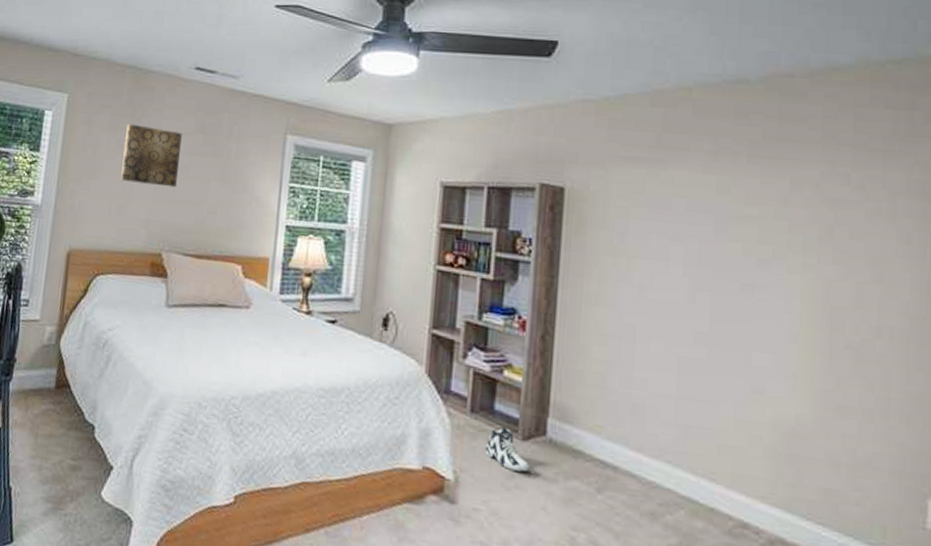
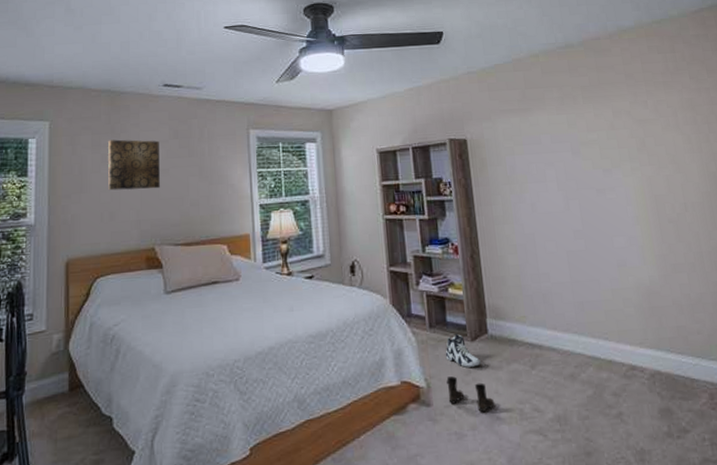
boots: none [479,475,540,529] -> present [446,376,495,413]

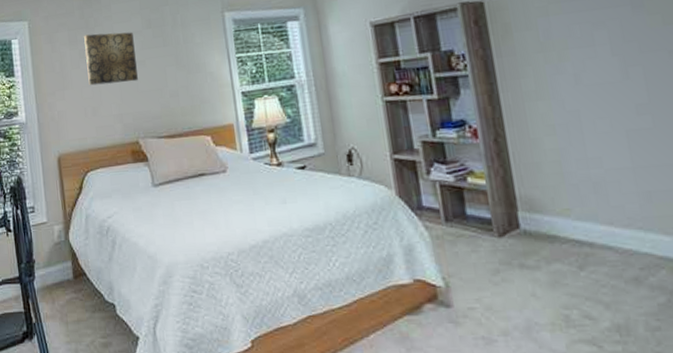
sneaker: present [445,333,481,367] -> none [466,227,512,266]
boots: present [446,376,495,413] -> none [469,276,532,317]

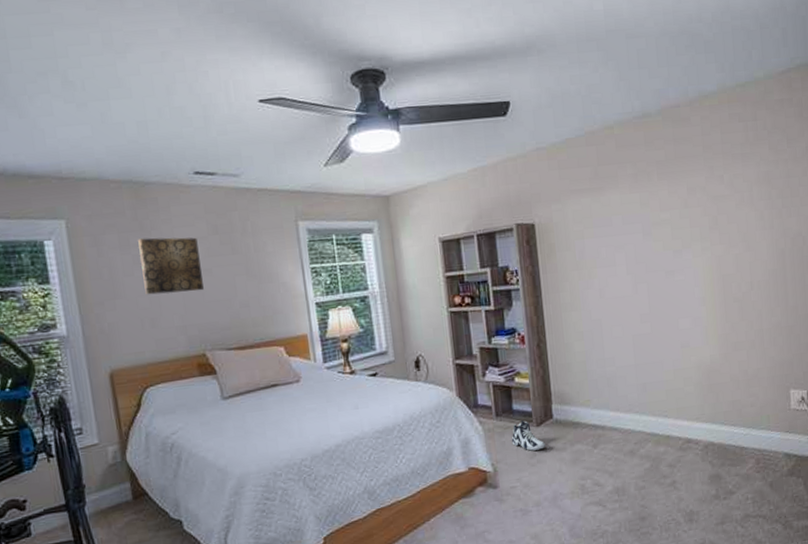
sneaker: none [466,227,512,266] -> present [511,420,545,451]

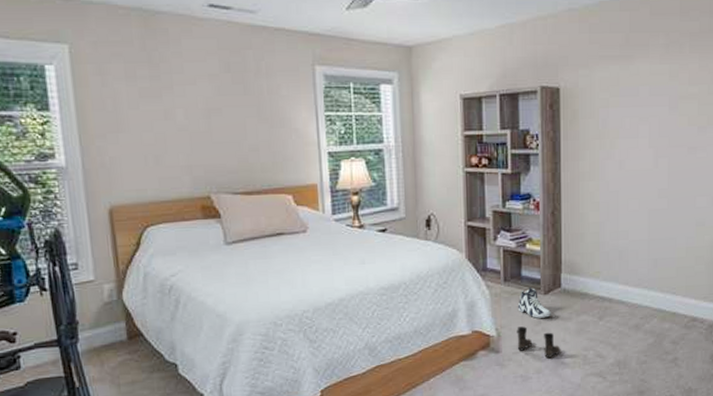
wall art: present [138,237,204,295] -> none [145,70,212,131]
boots: none [512,460,559,490] -> present [517,326,561,359]

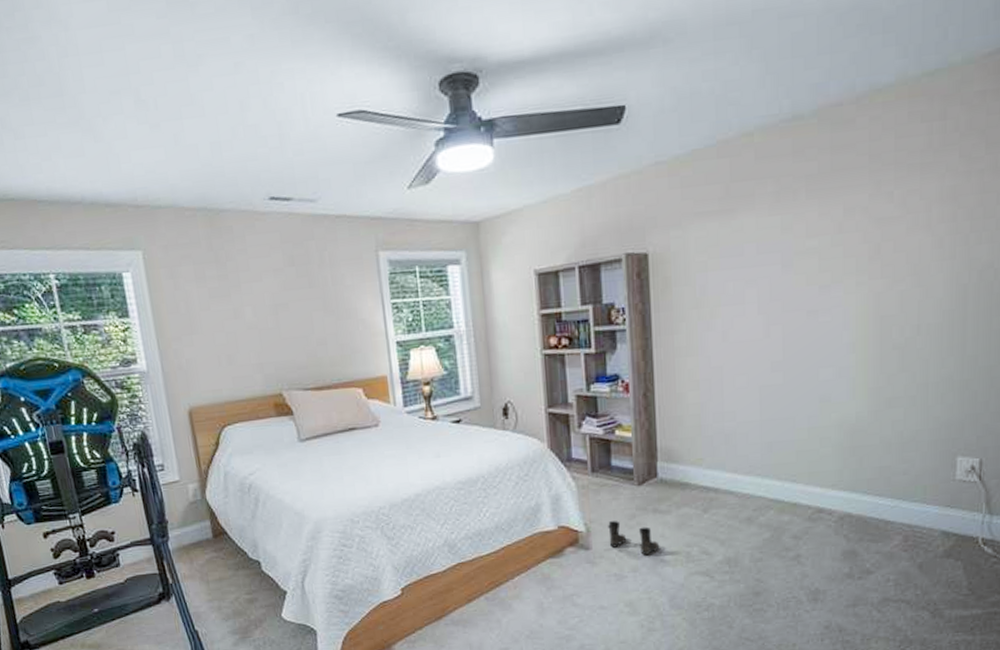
sneaker: present [517,287,551,318] -> none [608,477,647,512]

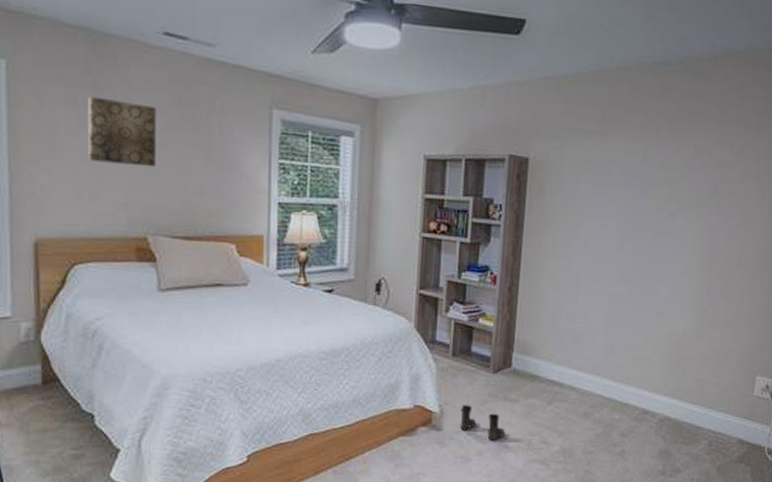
wall art: none [213,269,280,331] -> present [88,96,156,168]

